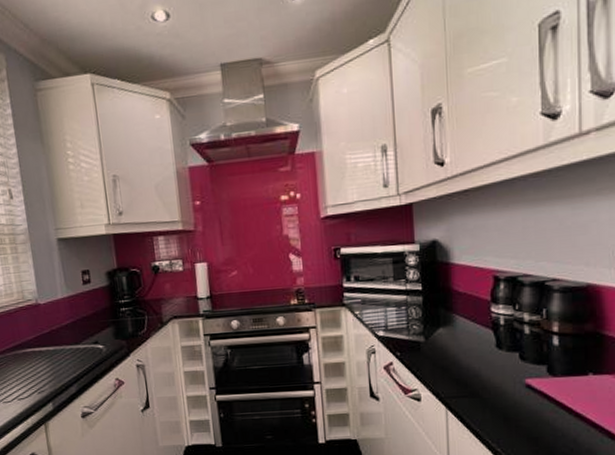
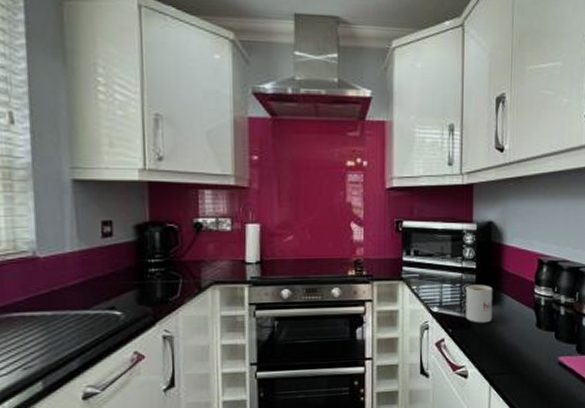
mug: none [412,306,444,346] -> present [466,285,493,323]

